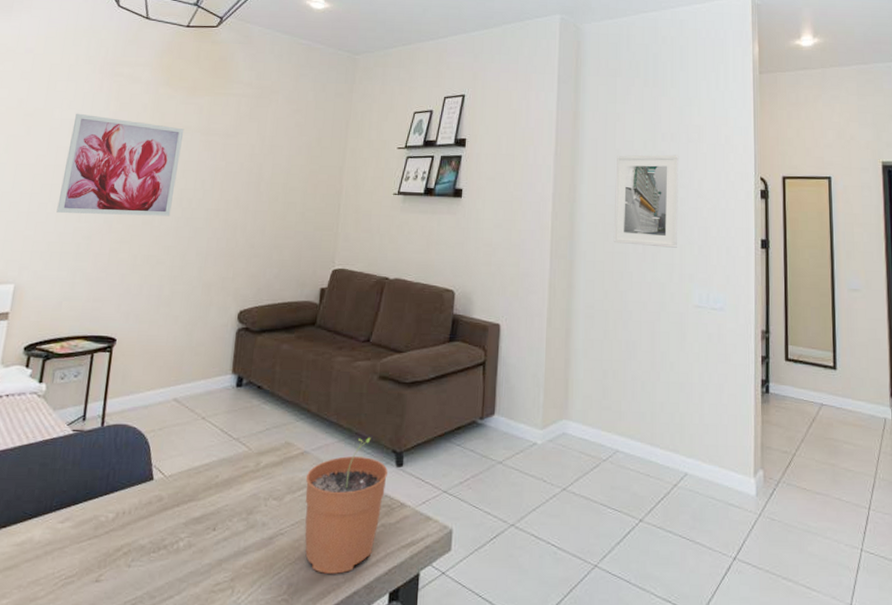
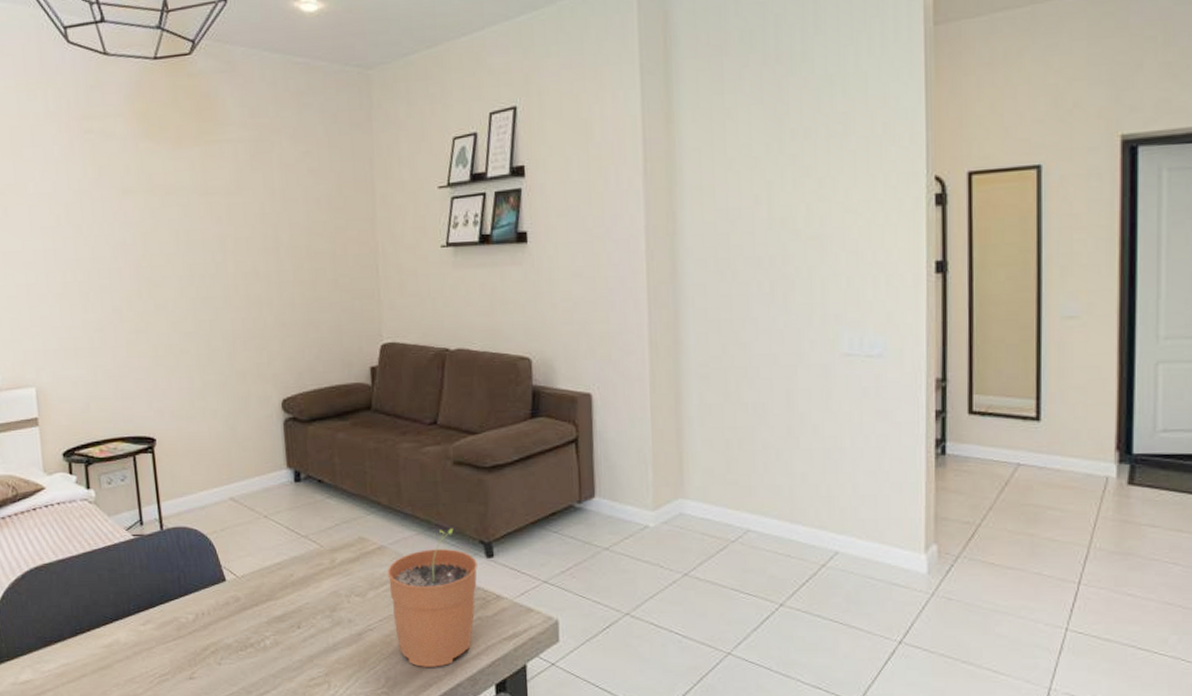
wall art: present [56,113,185,216] -> none [52,184,184,304]
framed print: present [613,154,679,248] -> none [728,157,818,284]

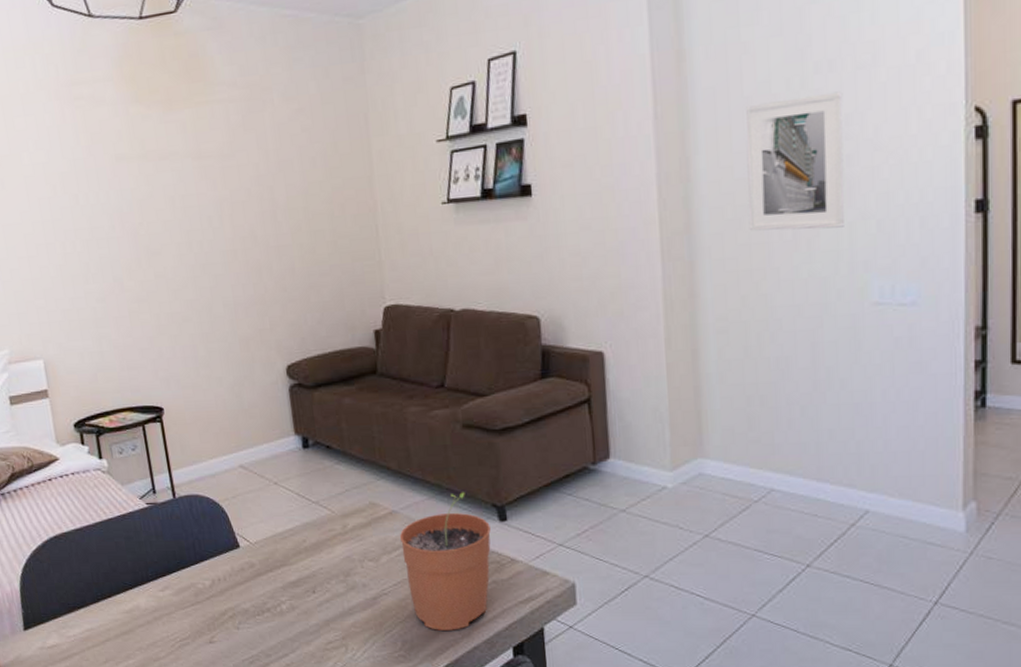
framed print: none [728,157,818,284] -> present [746,91,845,231]

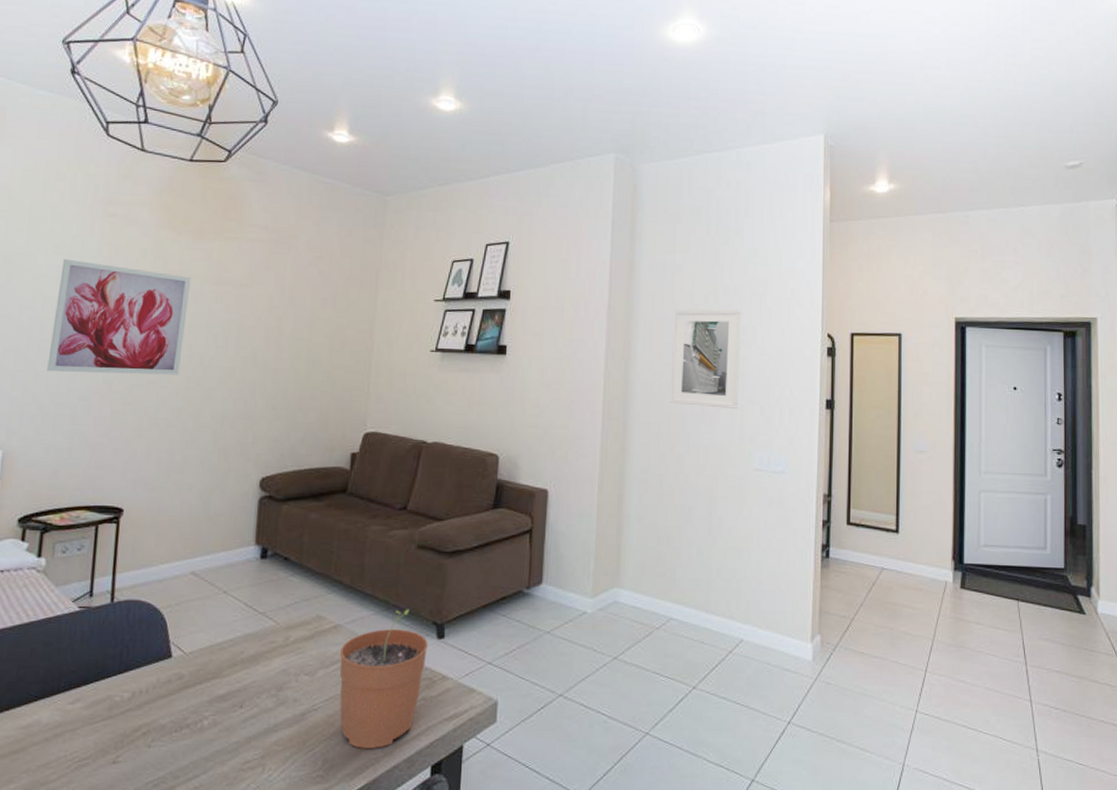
wall art: none [46,154,183,276] -> present [47,259,192,375]

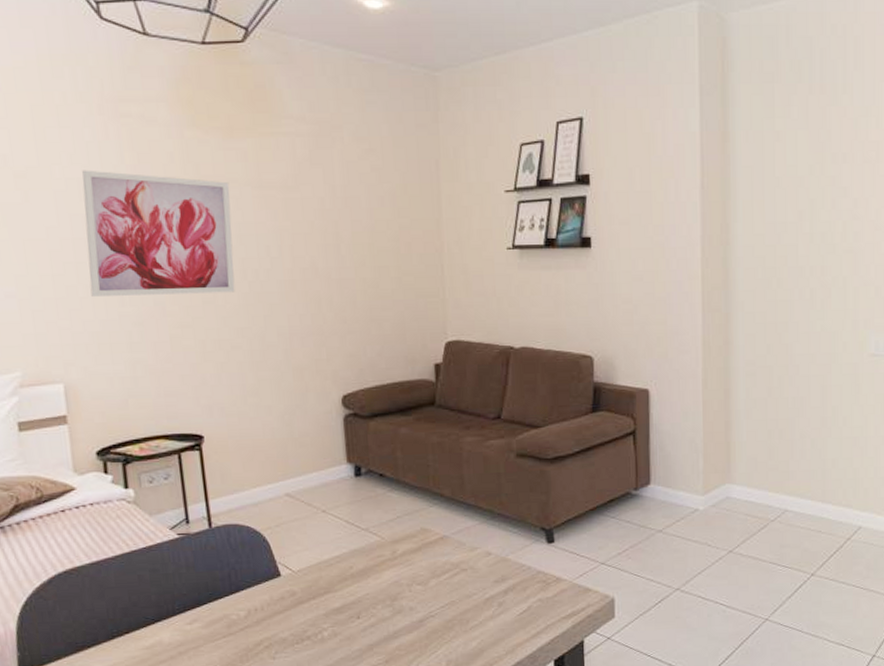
plant pot: present [339,609,428,748] -> none [450,517,538,649]
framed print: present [670,309,742,409] -> none [775,179,853,292]

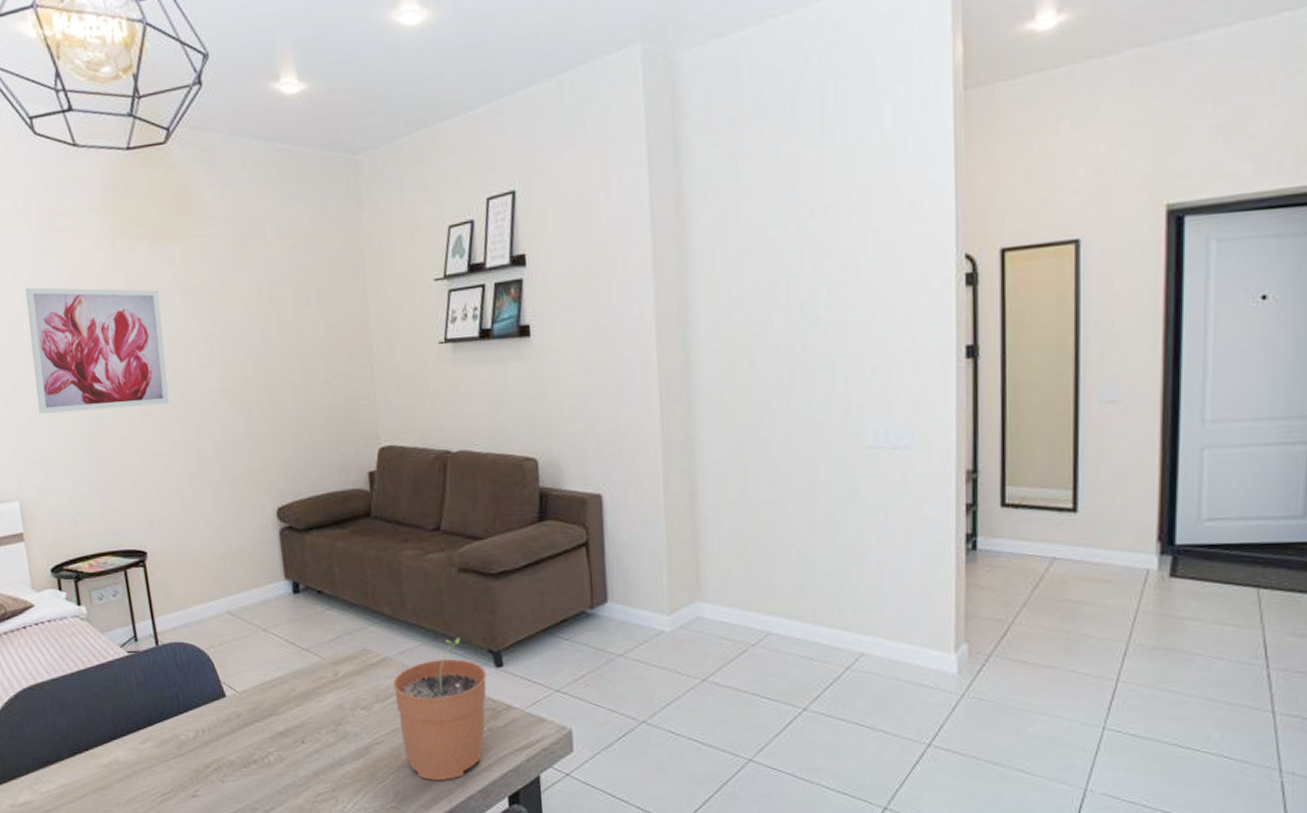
plant pot: none [450,517,538,649] -> present [393,638,487,780]

